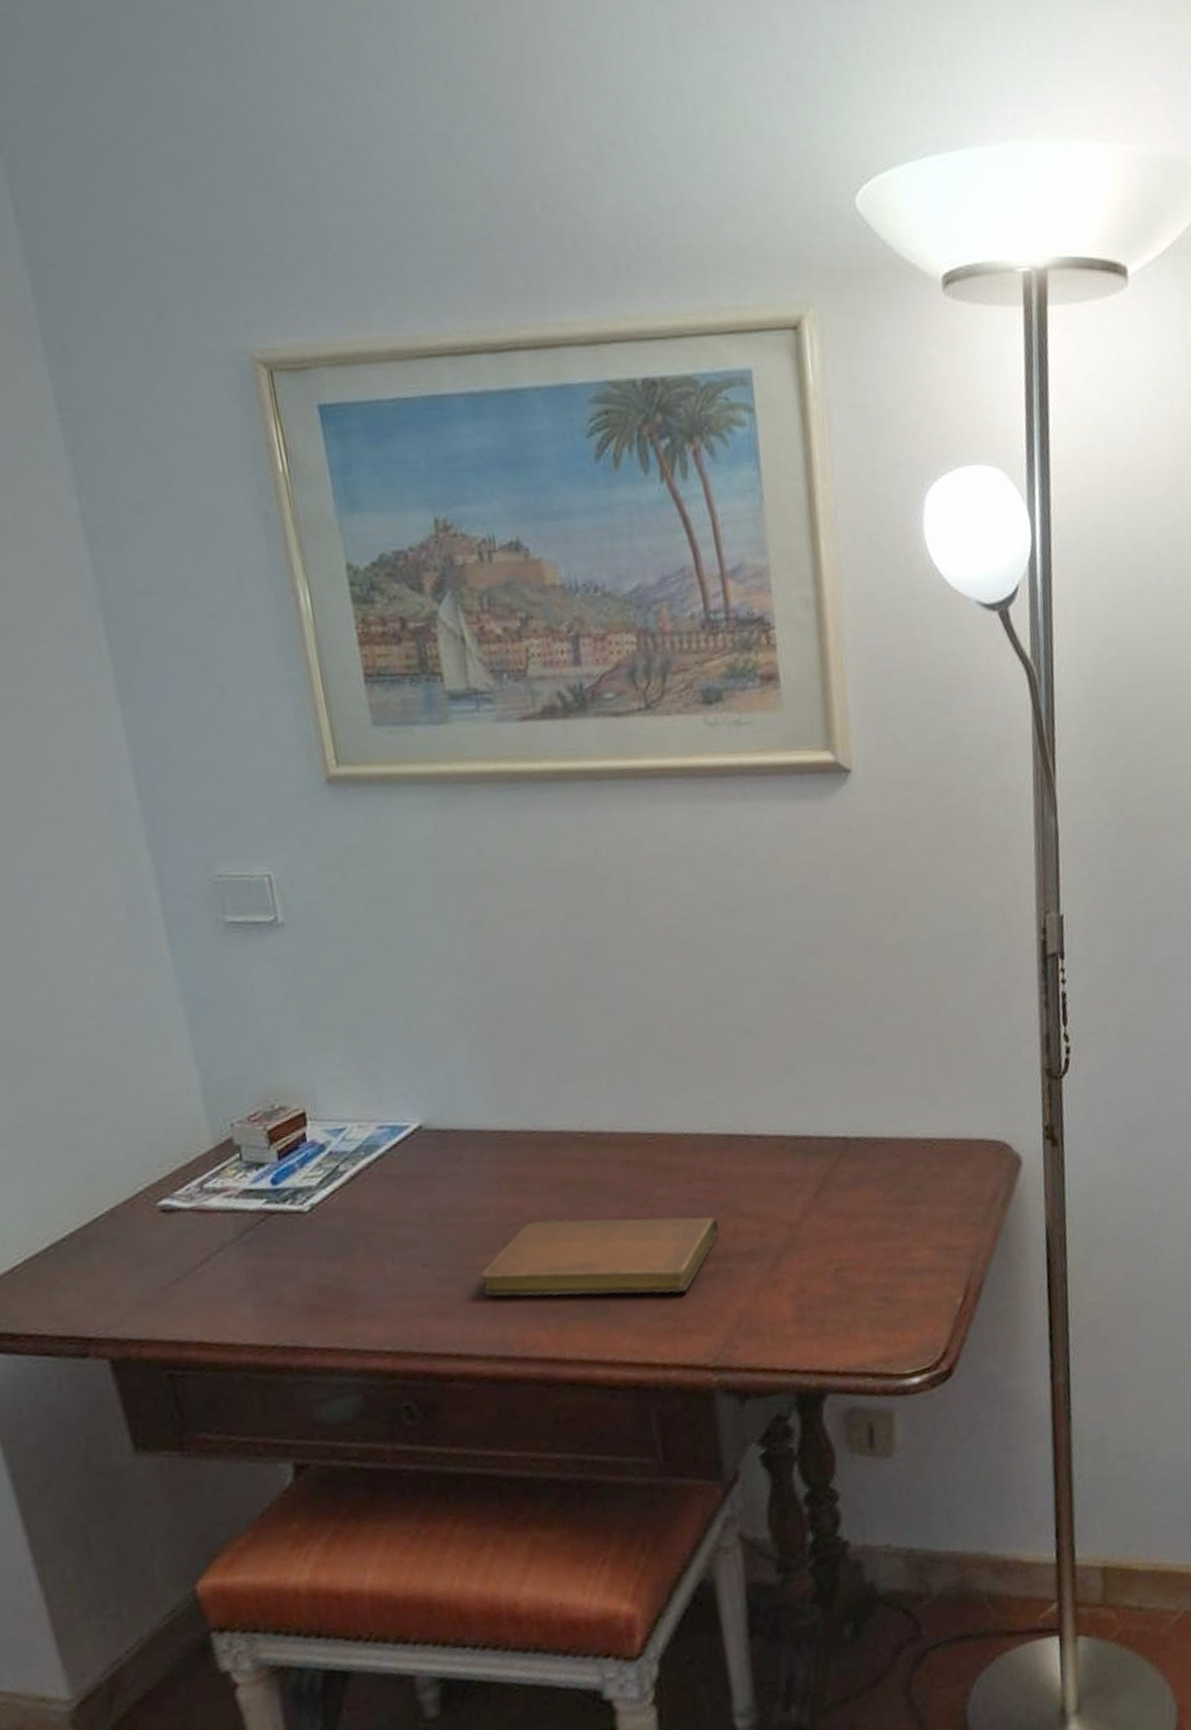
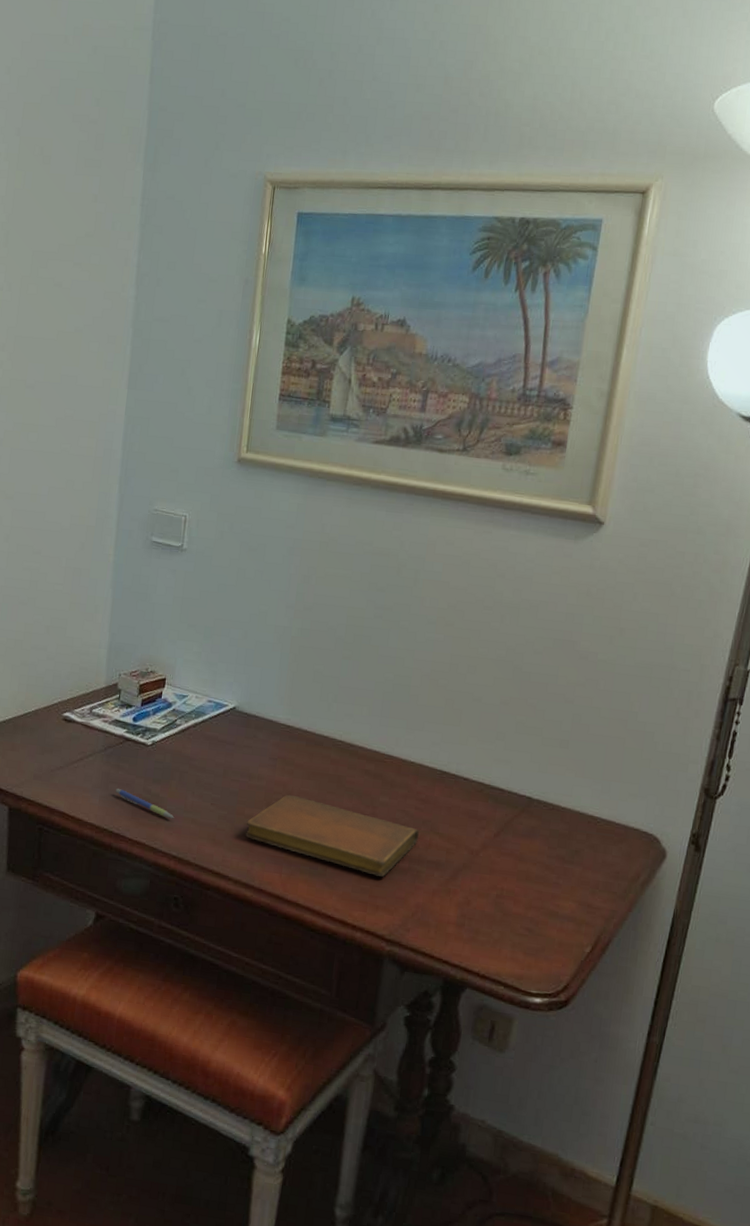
pen: none [274,1283,374,1304] -> present [116,788,174,819]

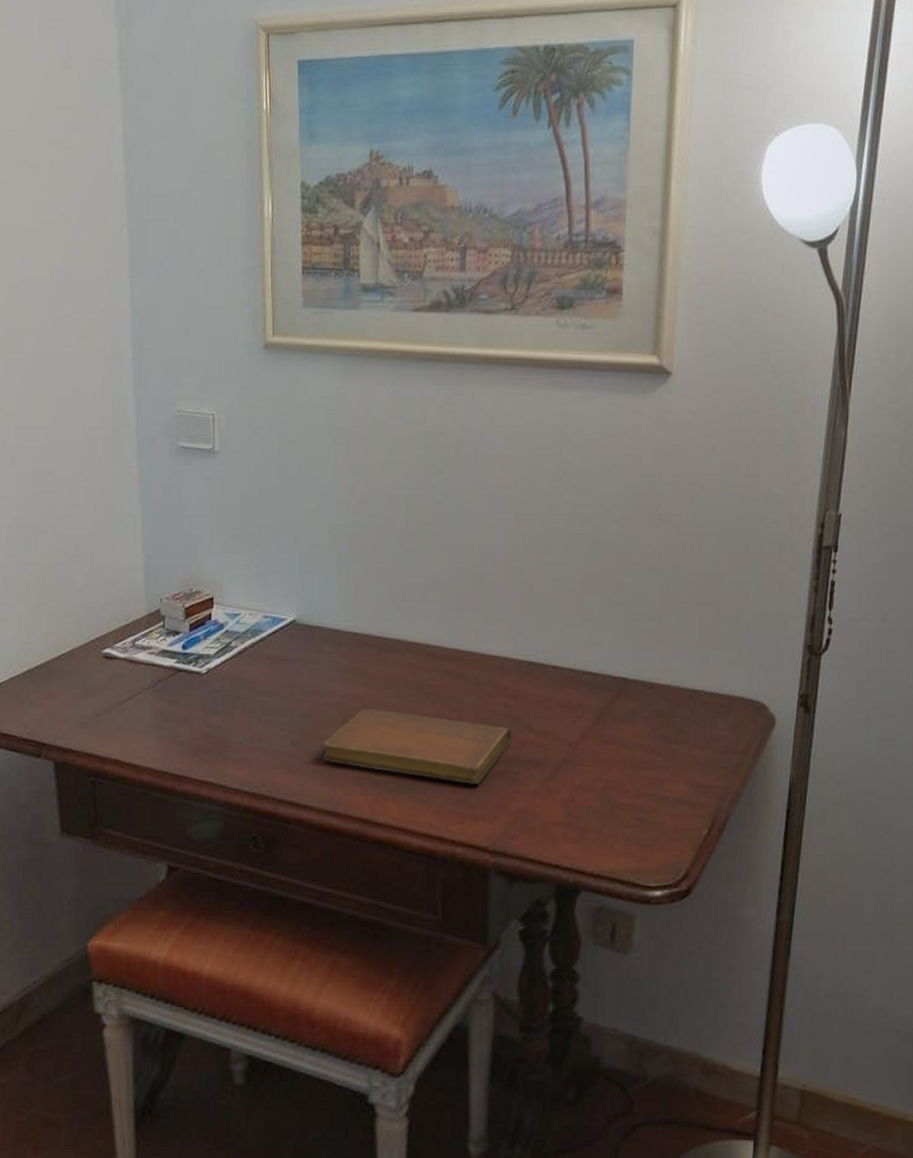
pen: present [116,788,174,819] -> none [173,725,242,751]

